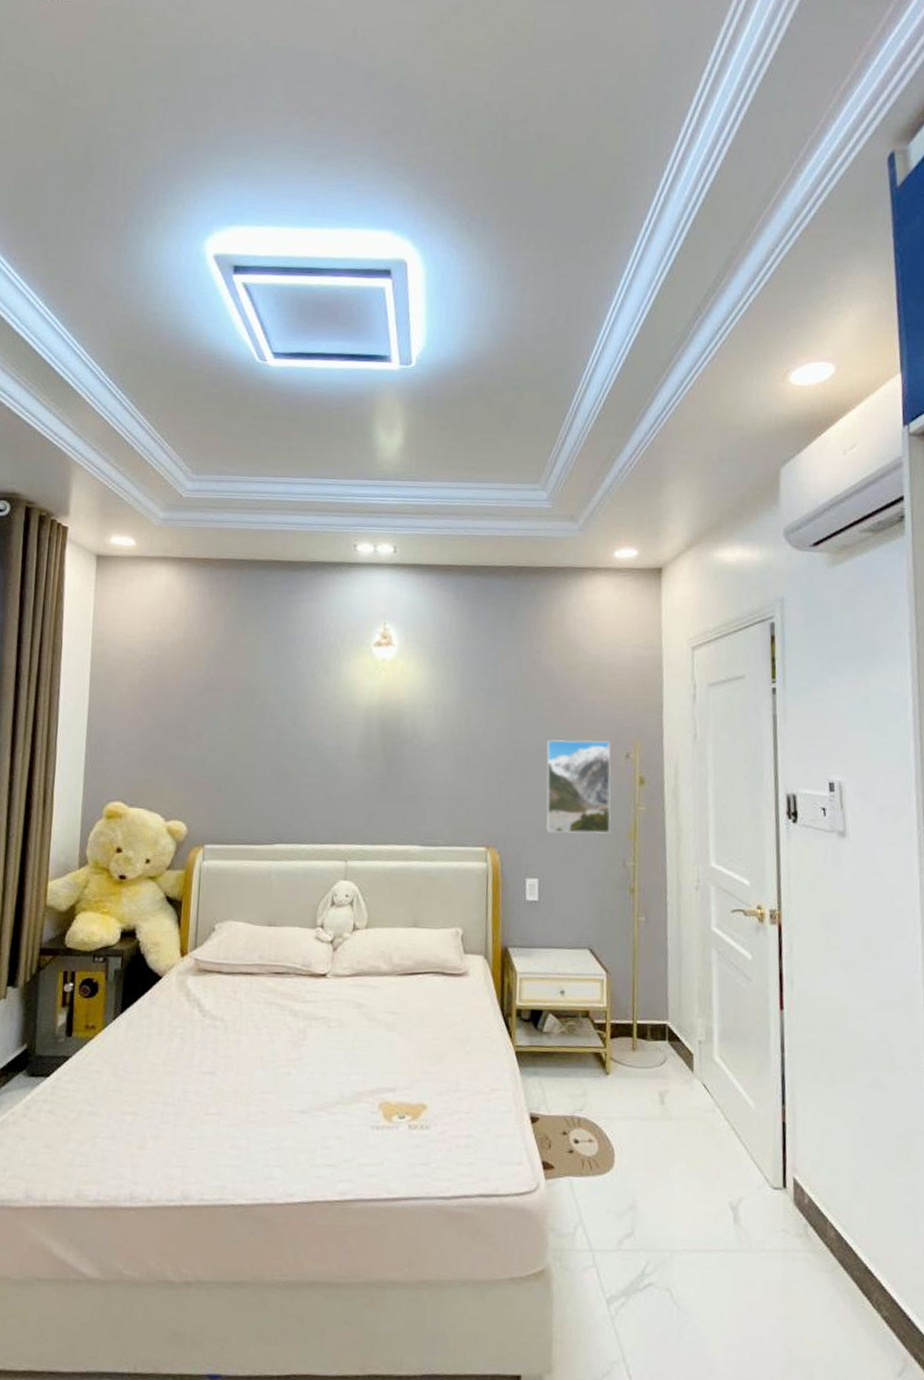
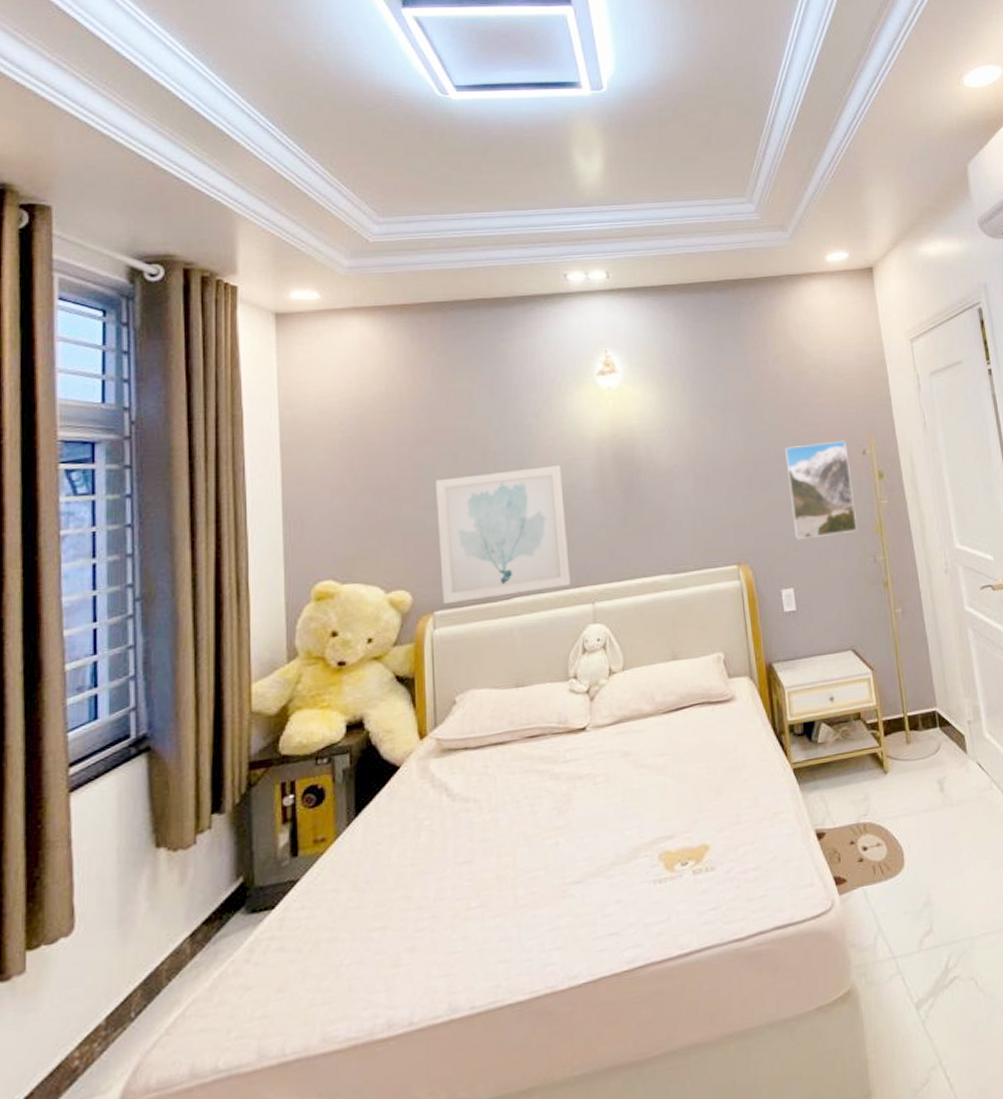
wall art: none [213,725,331,841] -> present [435,465,570,603]

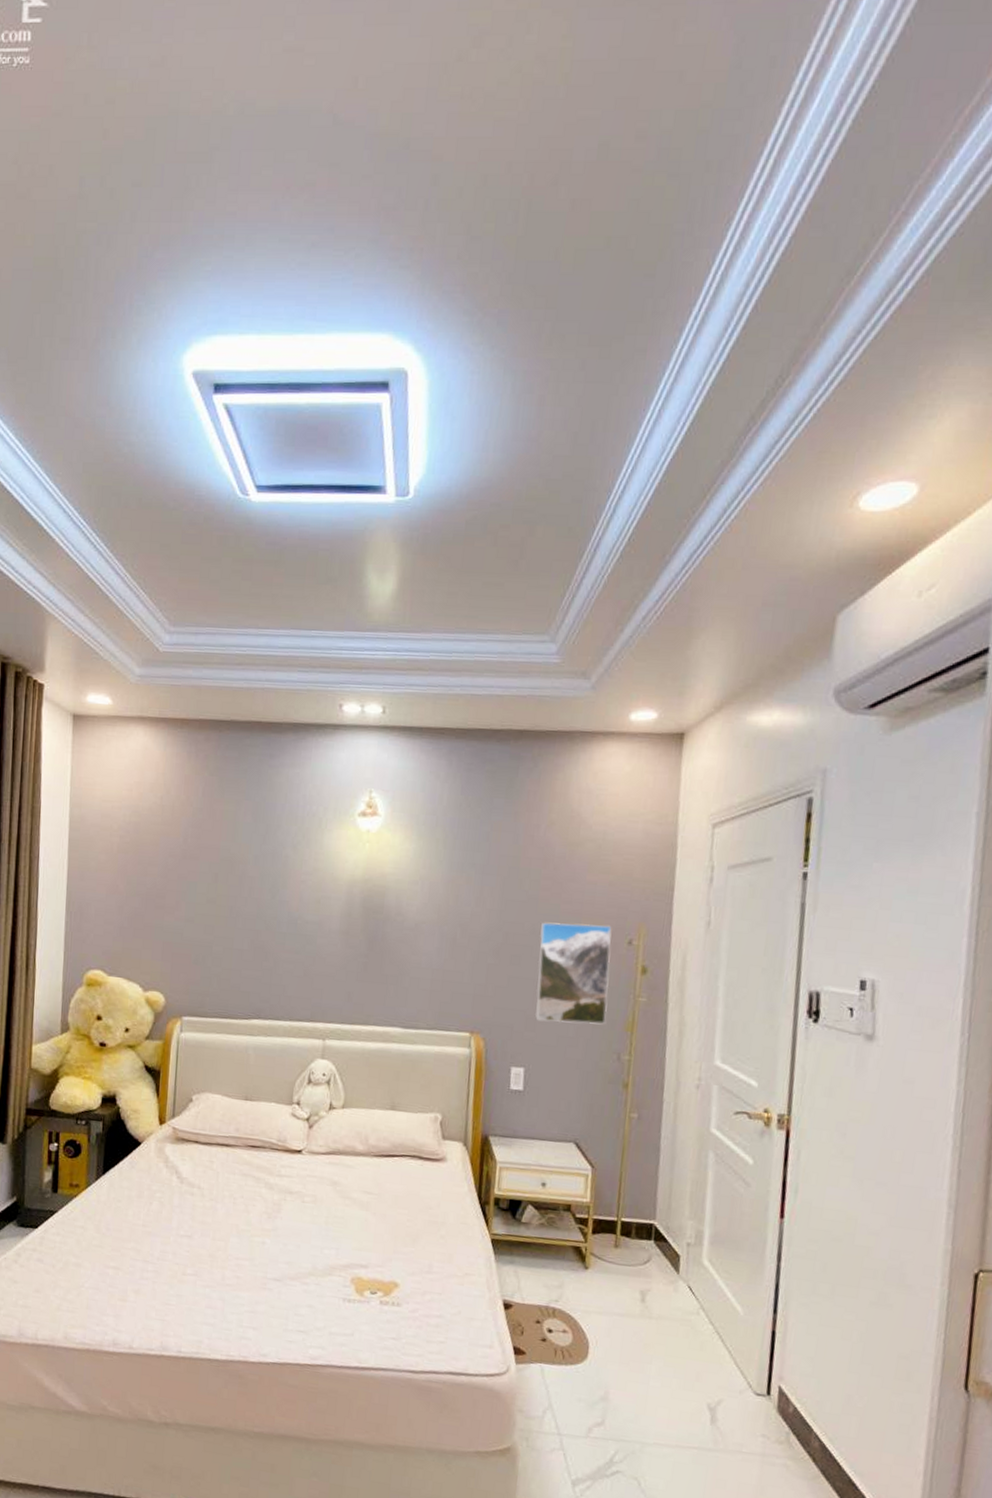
wall art: present [435,465,570,603] -> none [190,896,311,1018]

